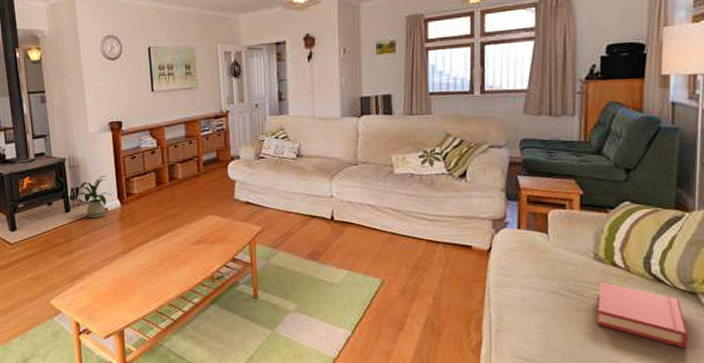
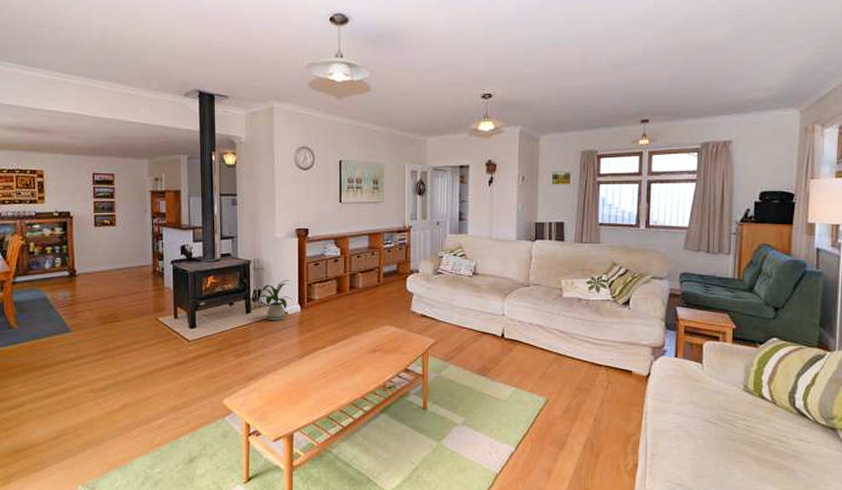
hardback book: present [597,282,688,349] -> none [745,413,828,482]

